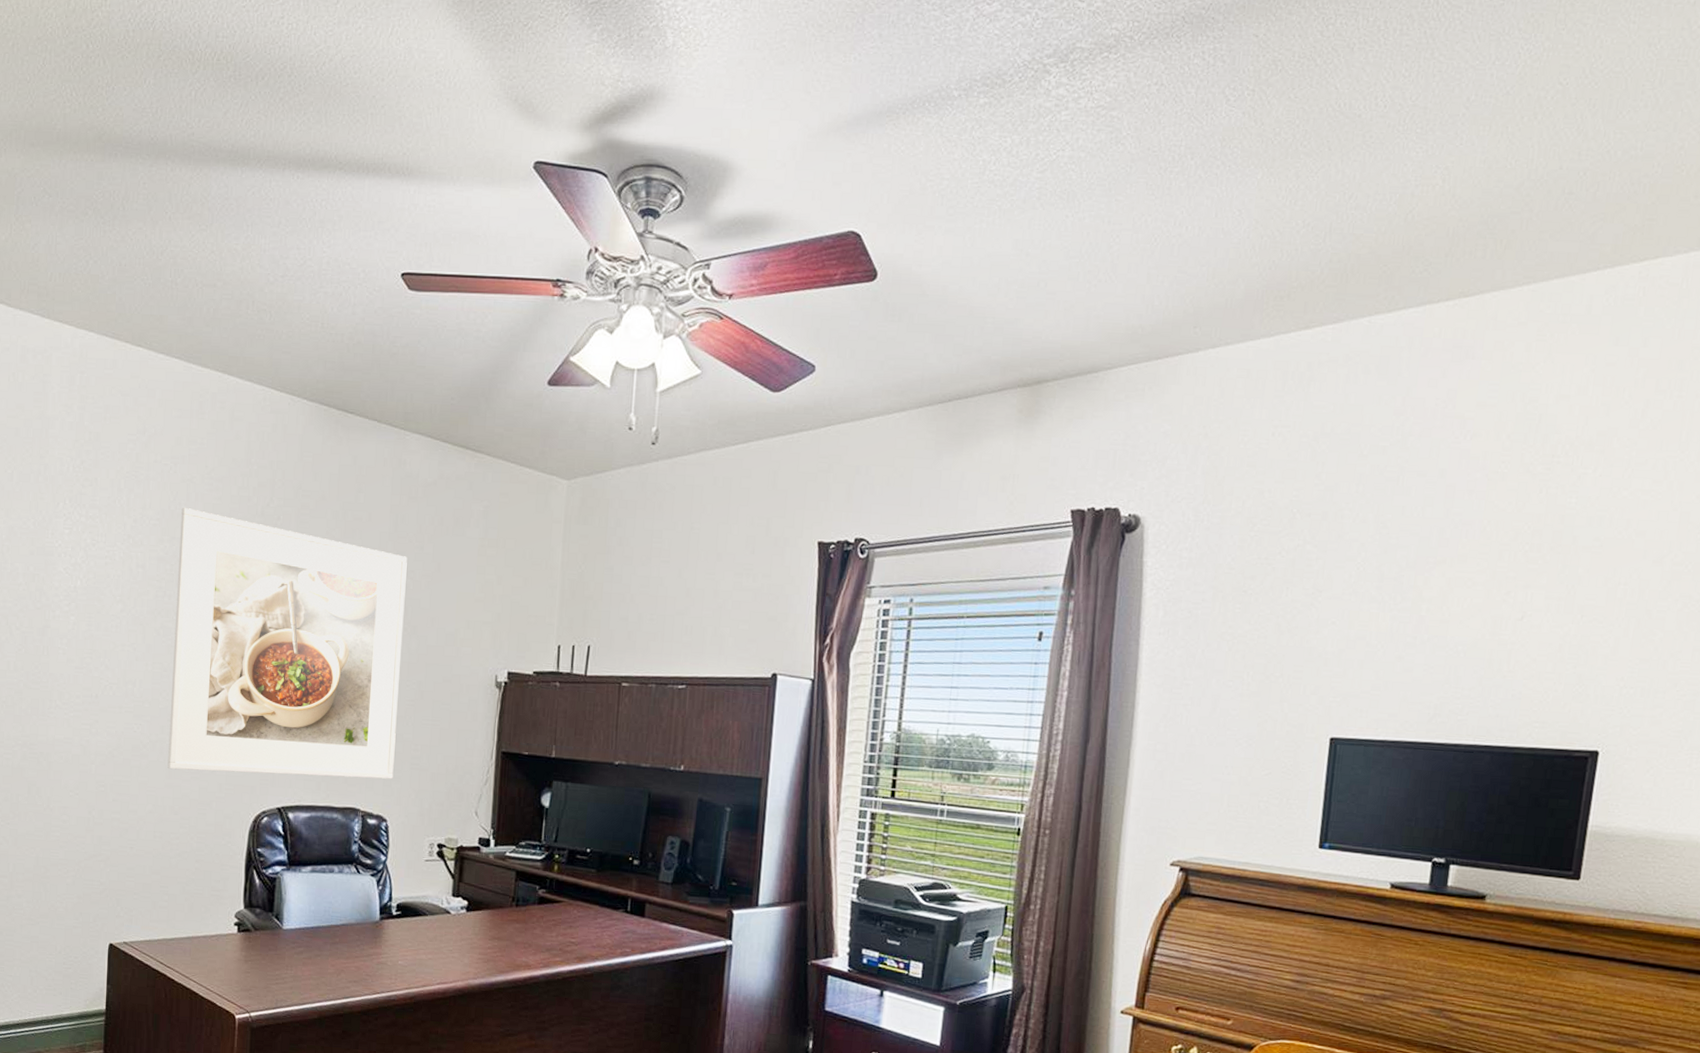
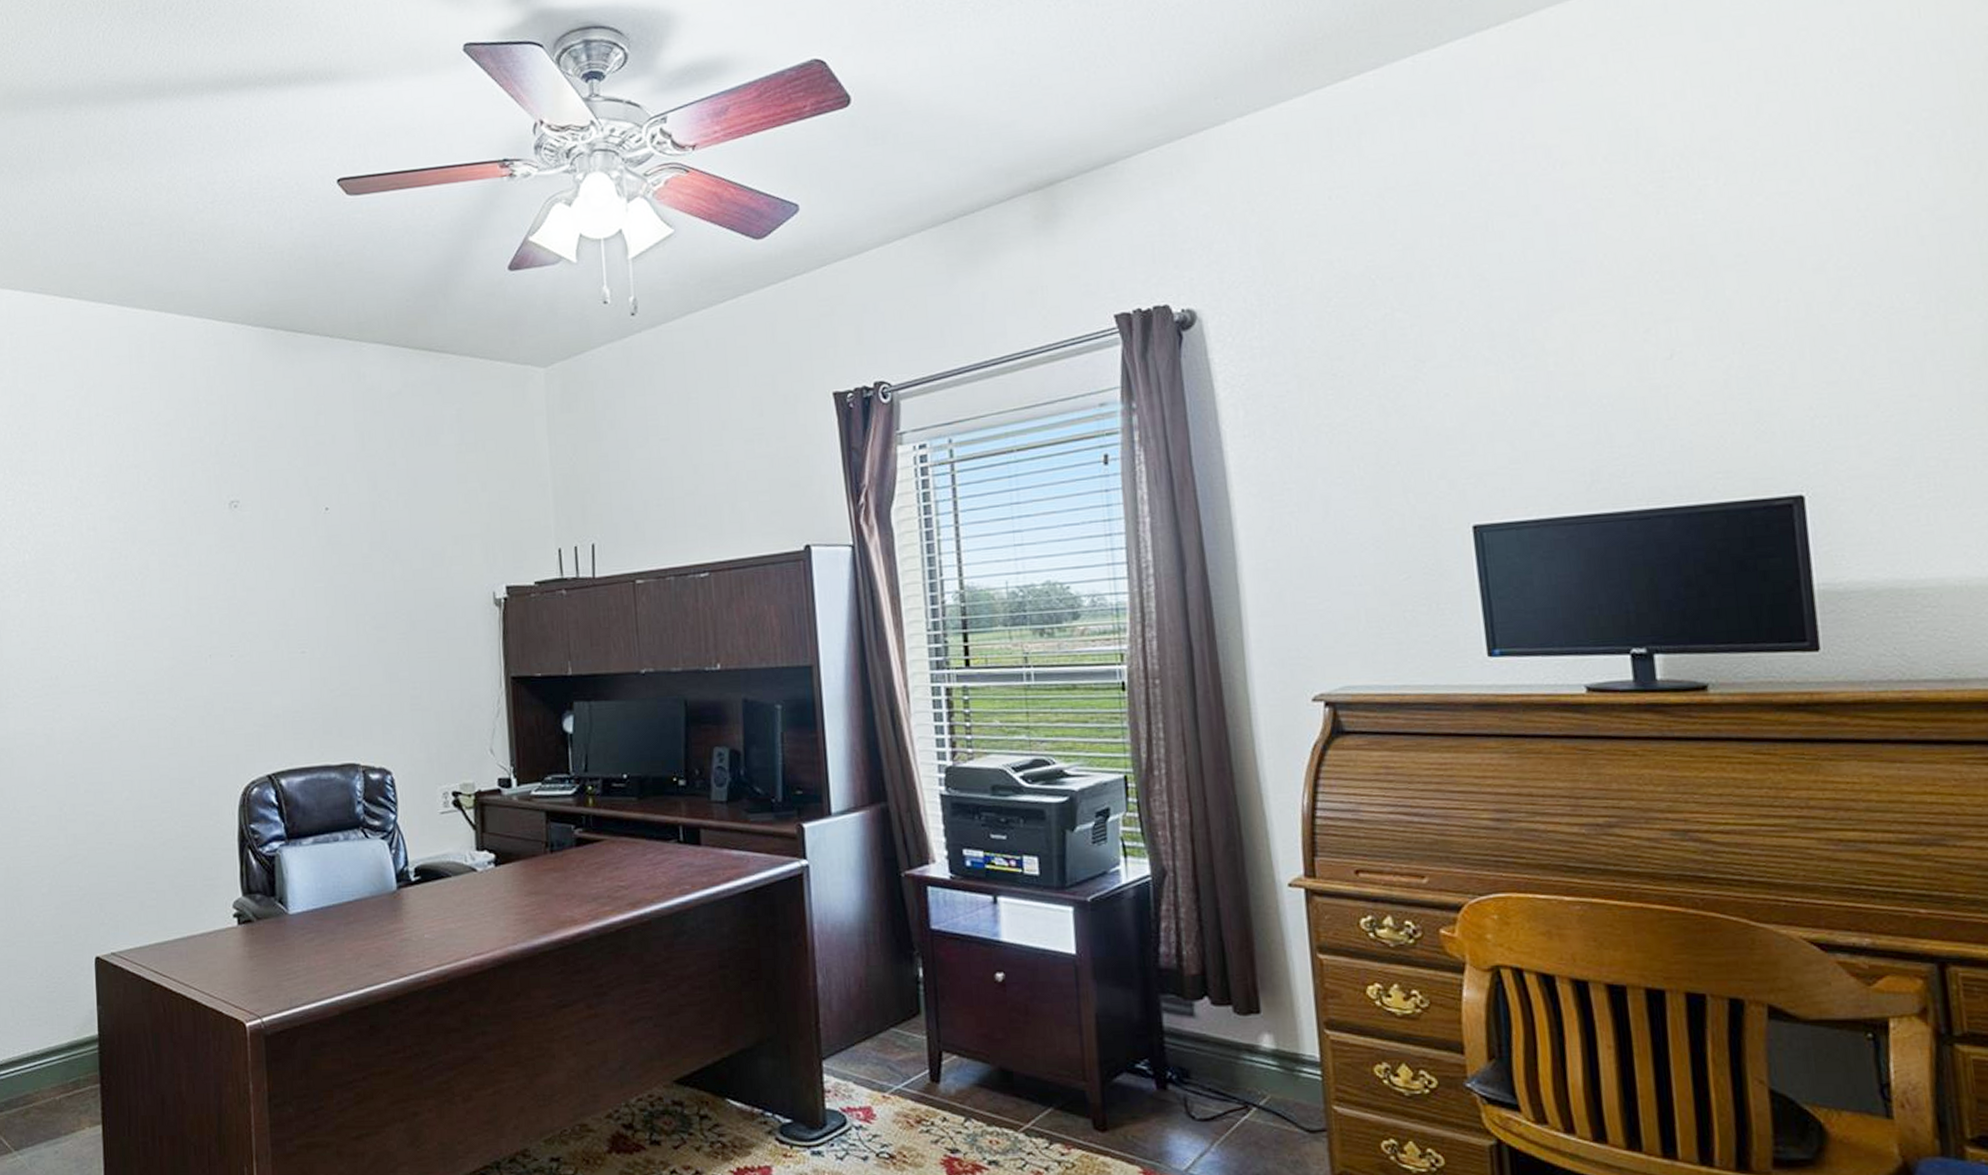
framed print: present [167,507,407,779] -> none [129,458,393,748]

